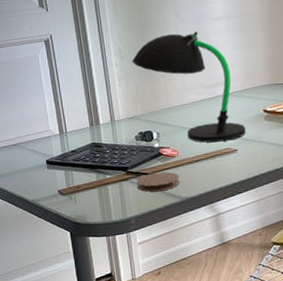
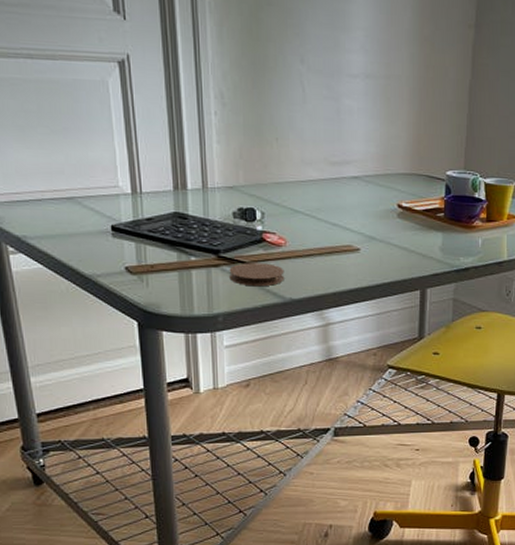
desk lamp: present [132,31,246,143] -> none [237,84,373,236]

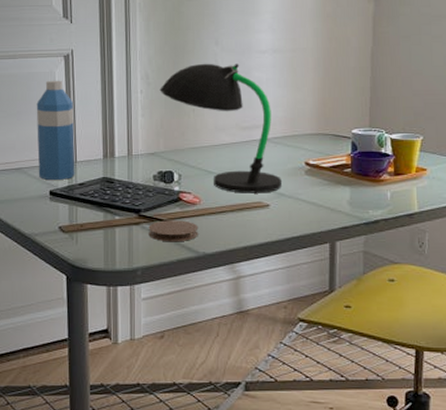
water bottle: none [87,91,141,213] -> present [36,80,75,180]
desk lamp: none [237,84,373,236] -> present [159,63,281,193]

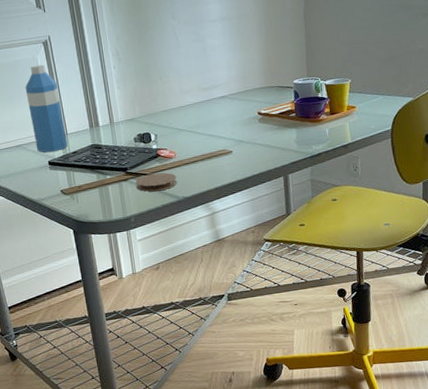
desk lamp: present [159,63,281,193] -> none [129,33,241,145]

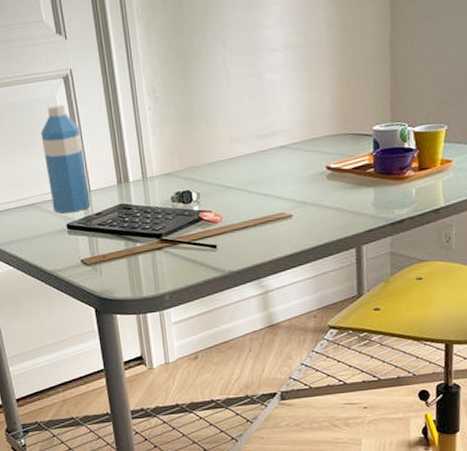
coaster: present [135,172,177,192] -> none [171,240,223,264]

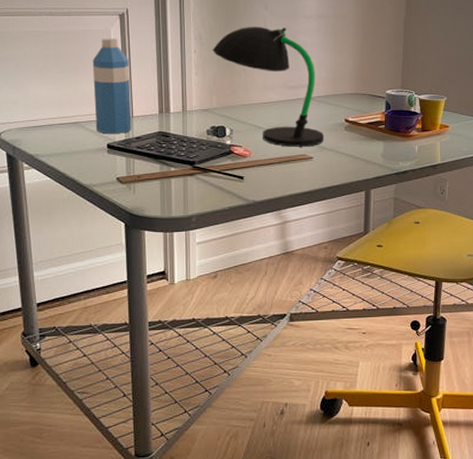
desk lamp: none [168,66,304,207] -> present [212,26,324,147]

